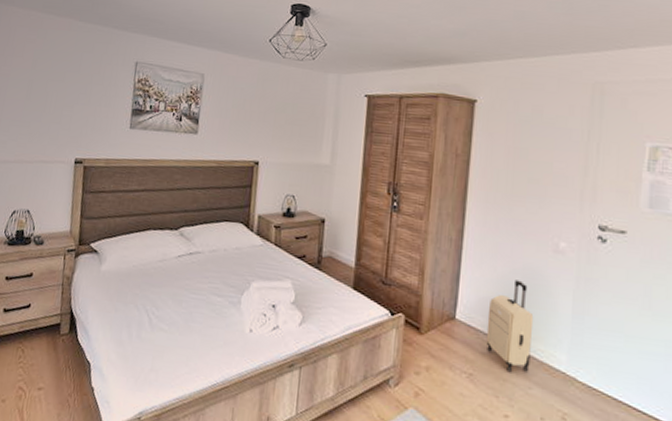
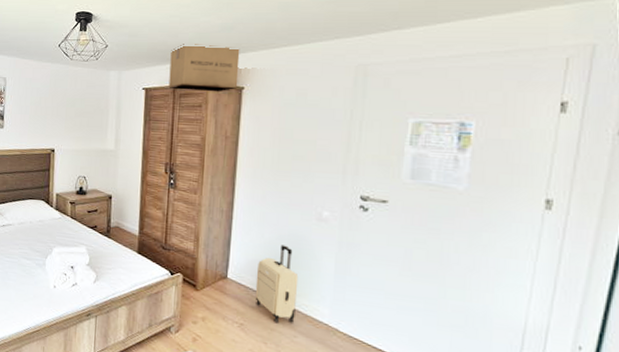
box: none [394,48,473,104] -> present [168,44,240,92]

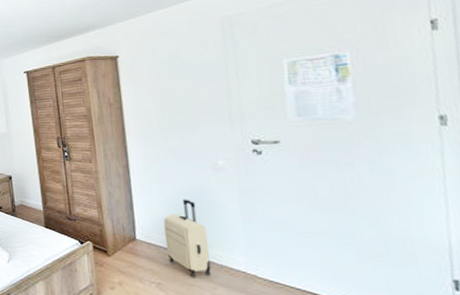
box: present [168,44,240,92] -> none [44,21,111,69]

